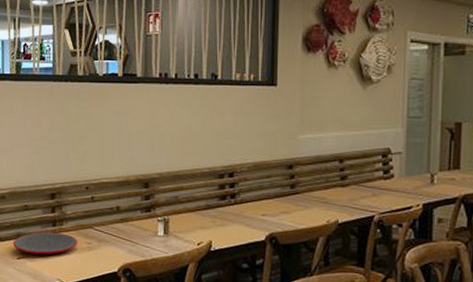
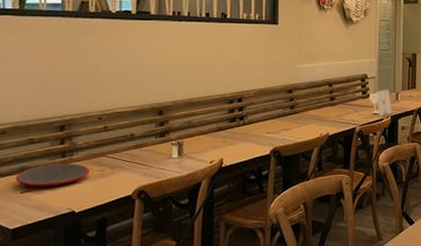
glass: none [393,168,425,204] -> present [369,89,392,117]

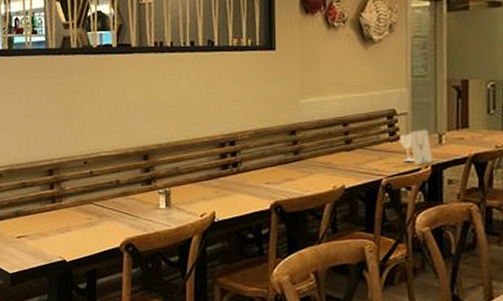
plate: present [15,163,89,187] -> none [12,208,78,233]

